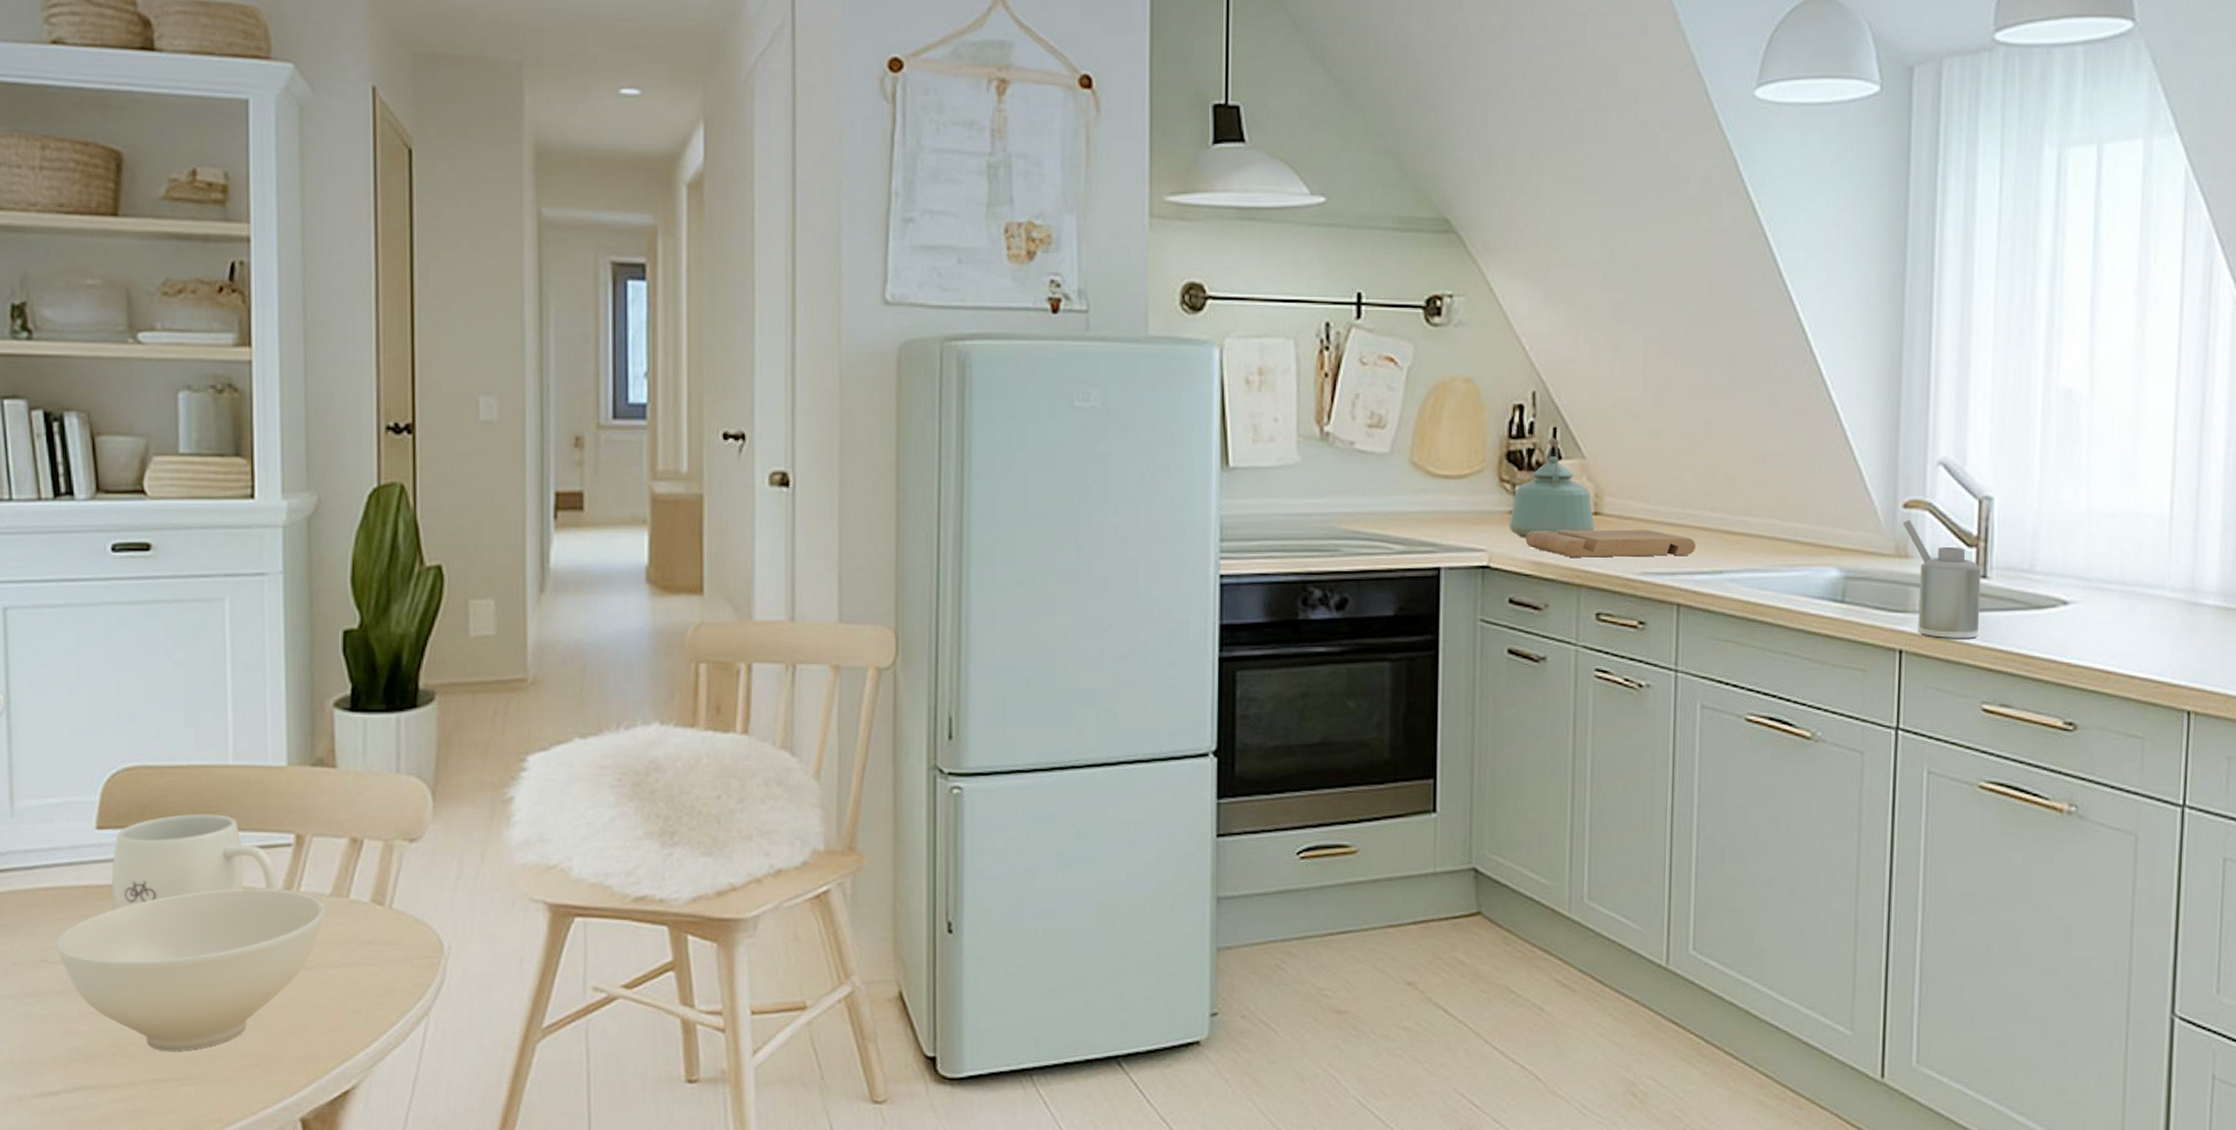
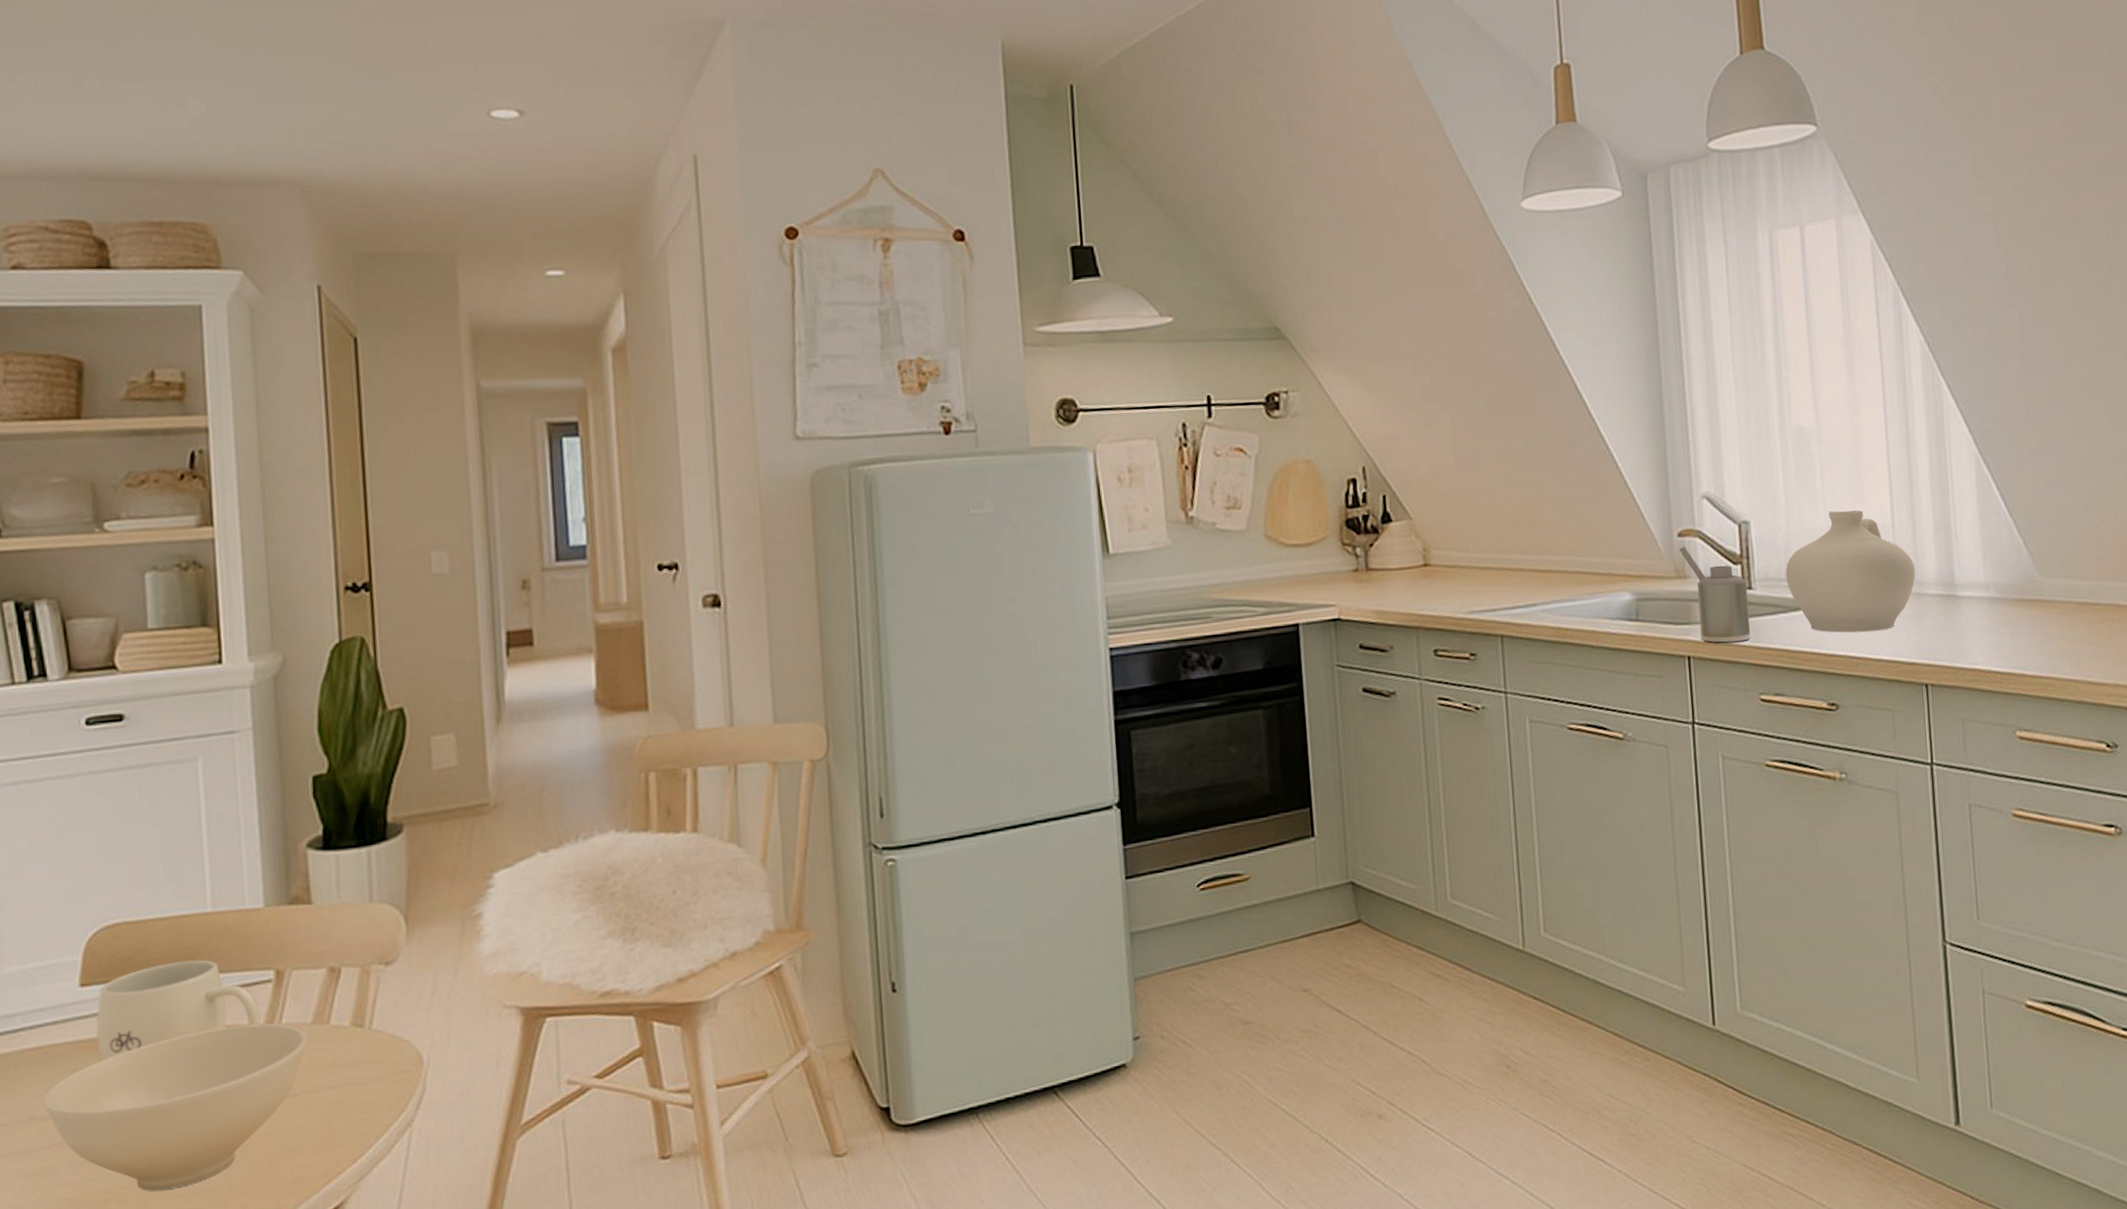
kettle: present [1509,438,1594,538] -> none [1353,504,1425,592]
cutting board: present [1525,529,1695,558] -> none [1368,575,1511,604]
ceramic jug: none [2030,494,2193,643] -> present [1785,510,1916,633]

